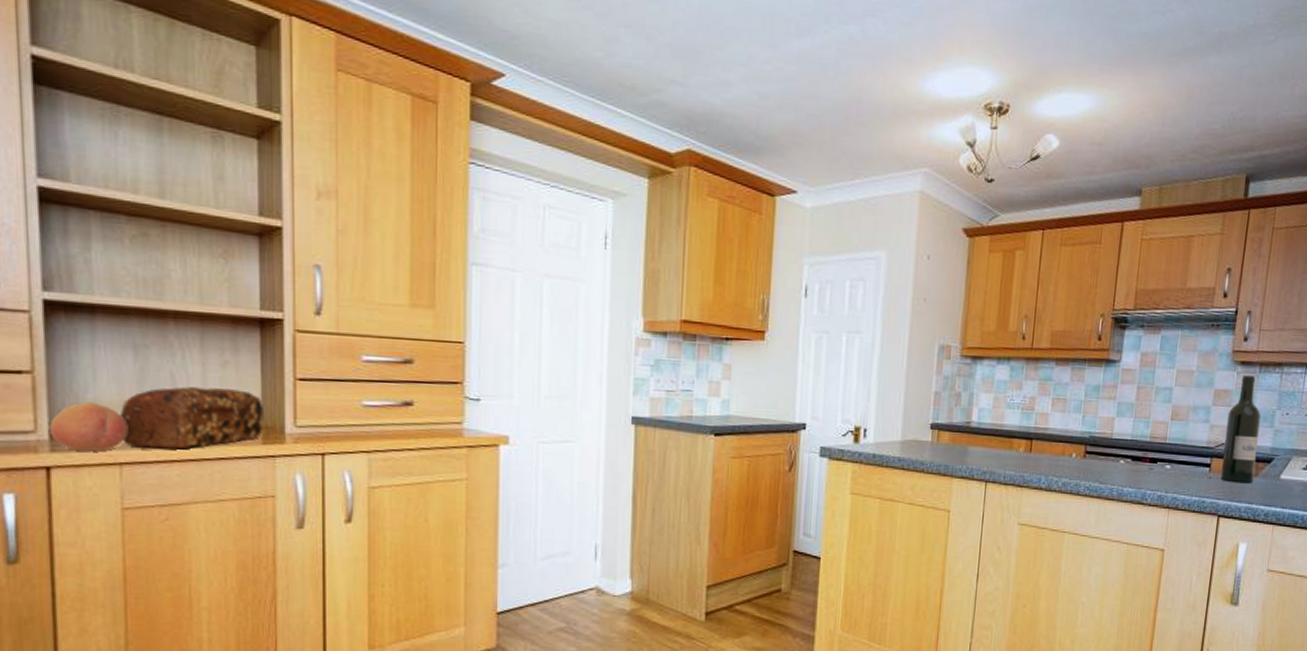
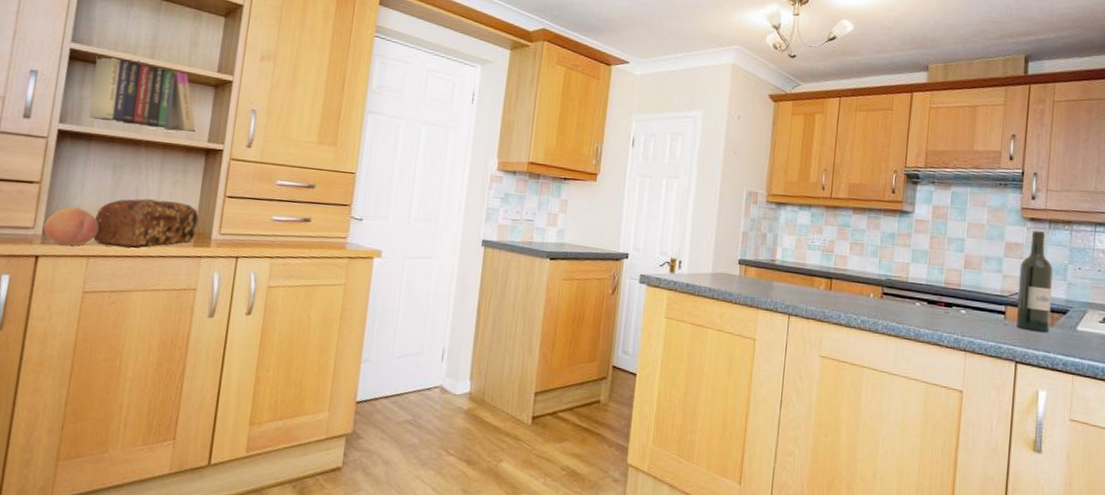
books: none [79,197,239,297] -> present [88,56,195,132]

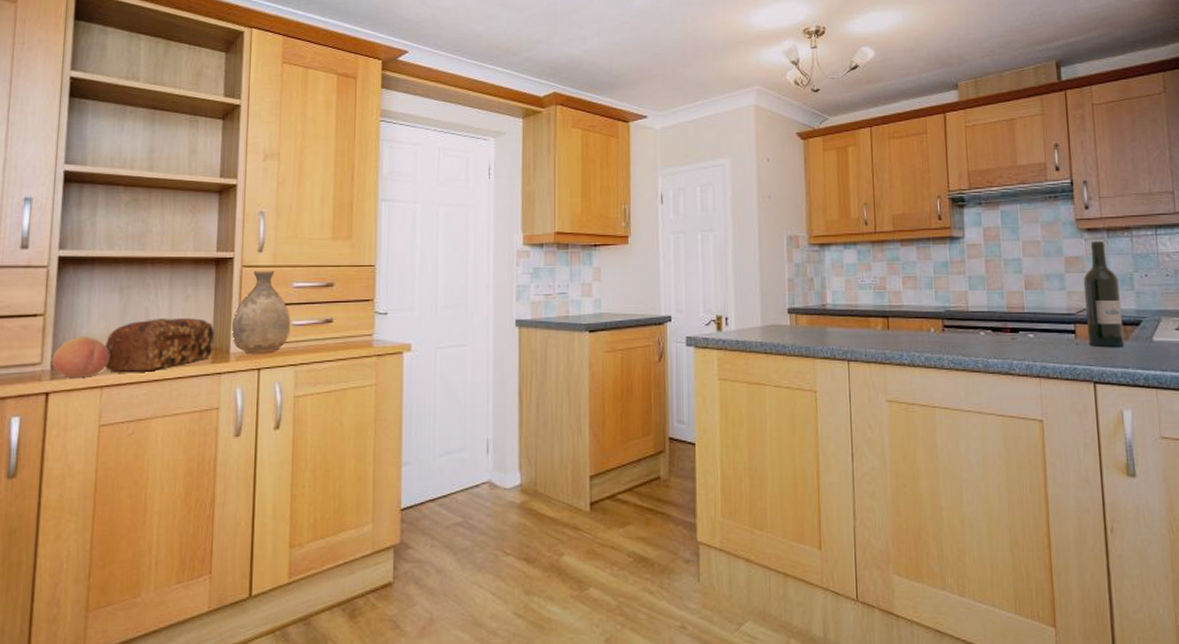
books: present [88,56,195,132] -> none [89,174,202,244]
vase: none [215,164,271,245] -> present [232,270,291,355]

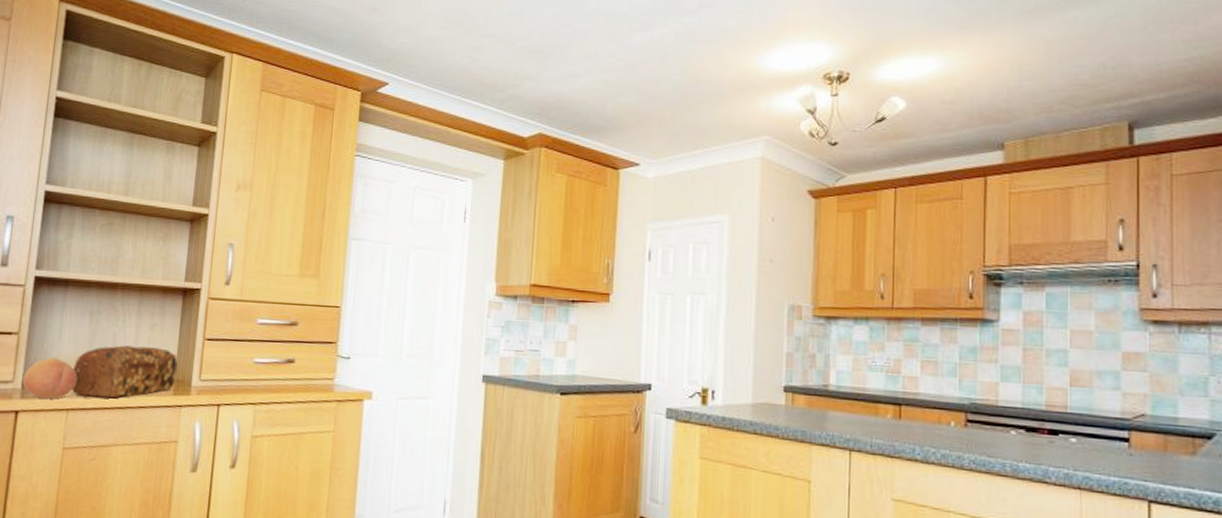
vase: present [232,270,291,355] -> none [194,303,253,391]
wine bottle: present [1083,241,1125,348] -> none [1144,336,1191,464]

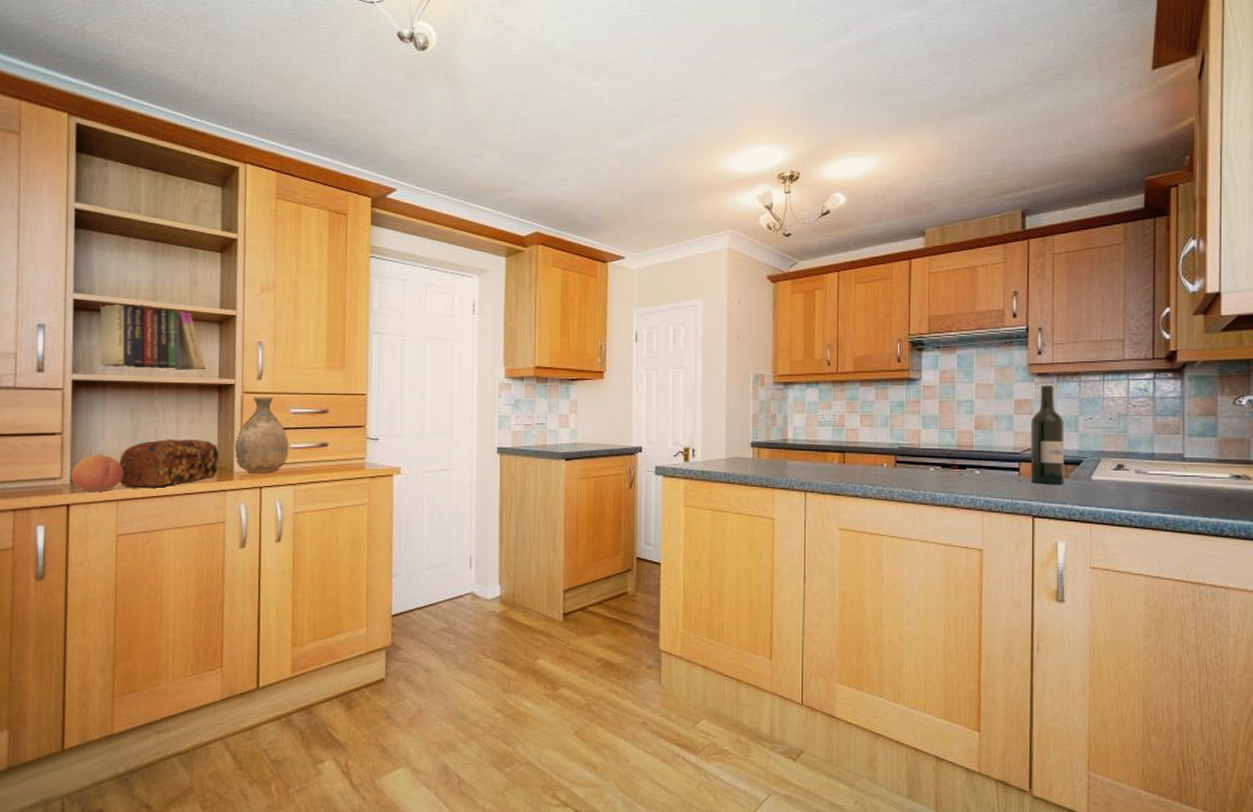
books: none [64,197,171,272] -> present [100,303,205,370]
vase: none [194,303,253,391] -> present [235,396,289,475]
wine bottle: none [1144,336,1191,464] -> present [1030,386,1065,485]

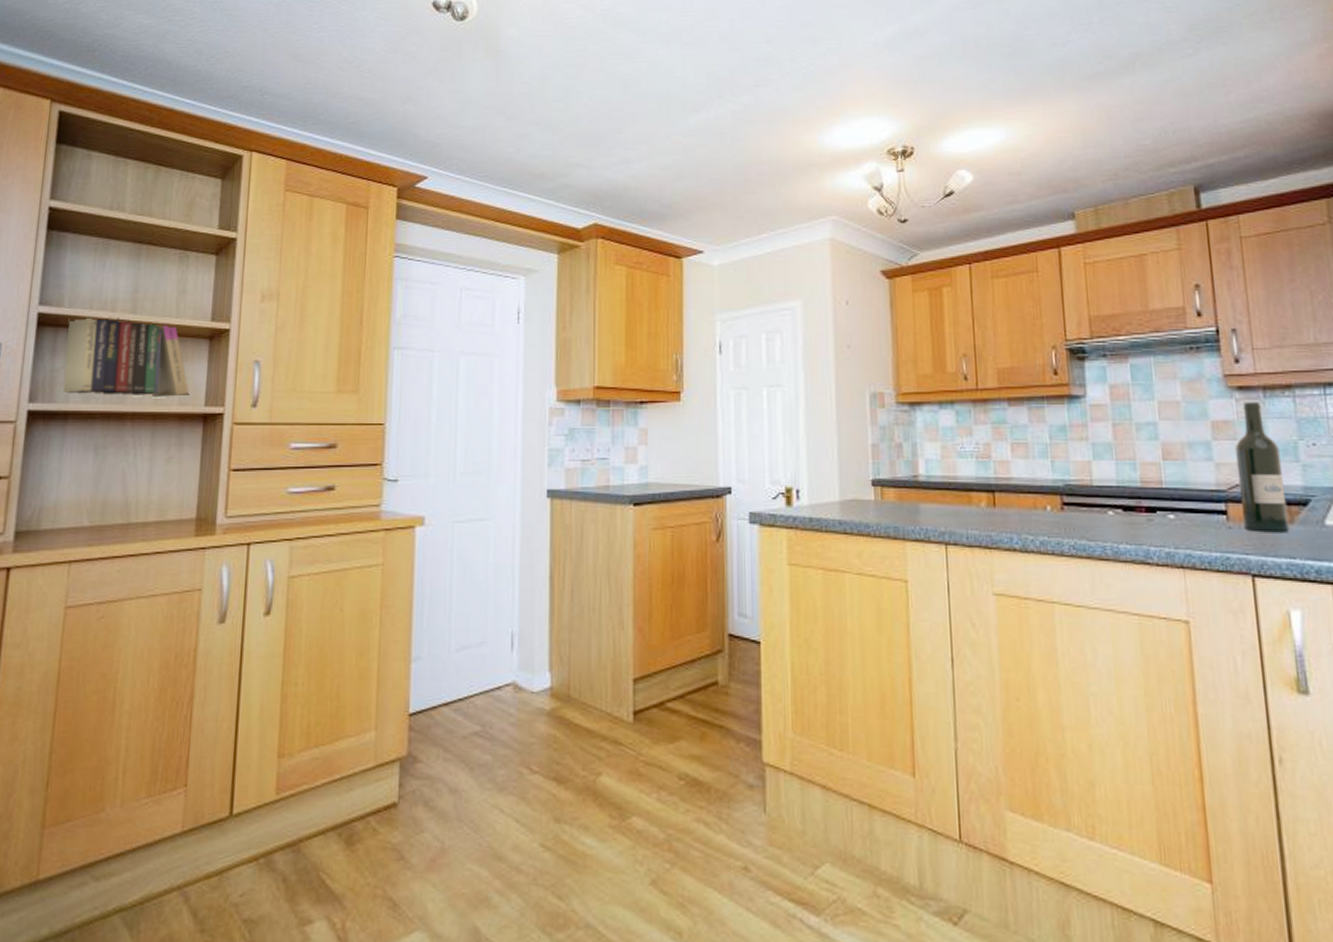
fruit: present [70,454,123,493] -> none [14,503,80,552]
bread loaf: present [118,439,219,489] -> none [75,483,199,547]
vase: present [235,396,289,475] -> none [219,428,287,528]

